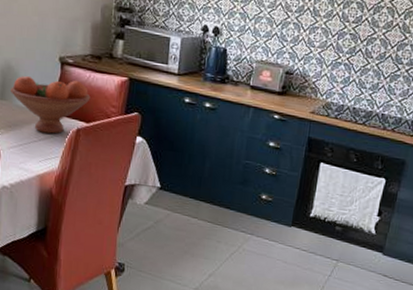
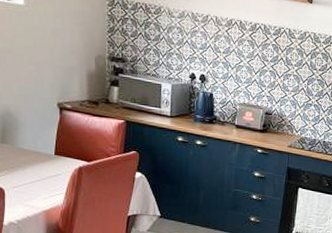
fruit bowl: present [11,75,91,134] -> none [11,120,90,173]

